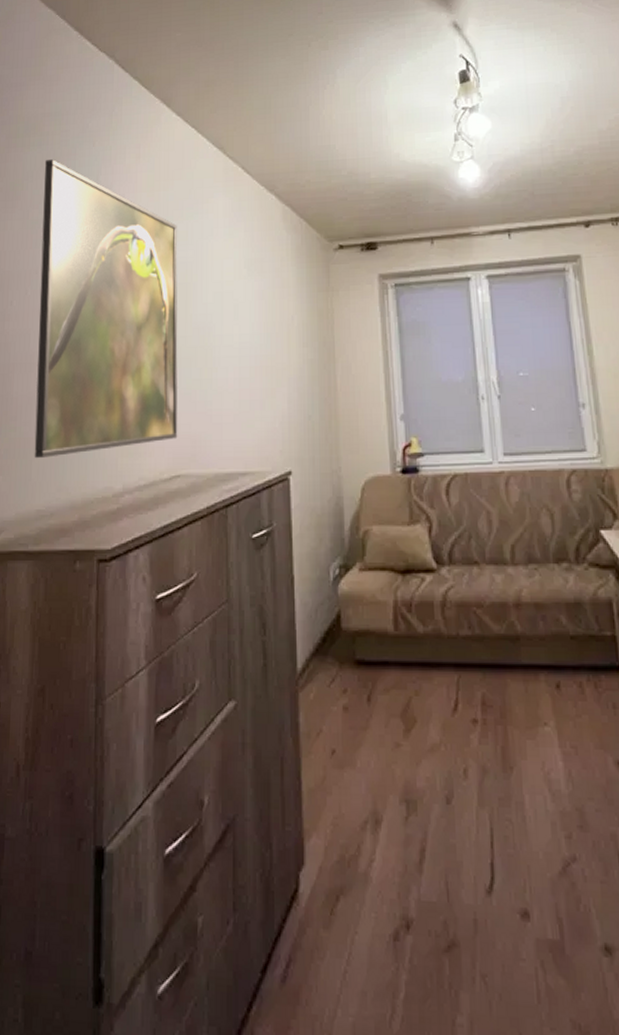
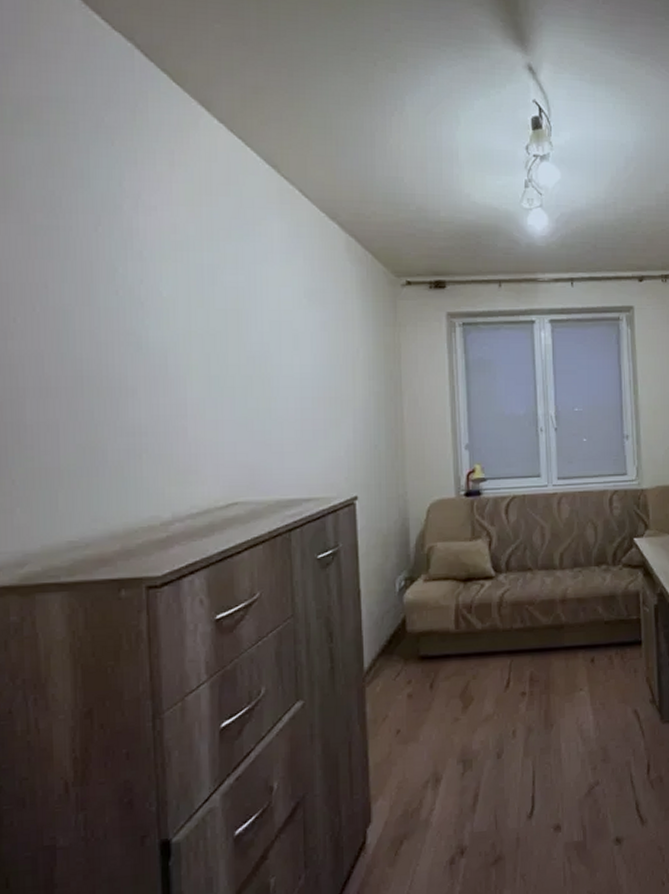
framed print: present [34,159,178,459] -> none [46,155,234,490]

